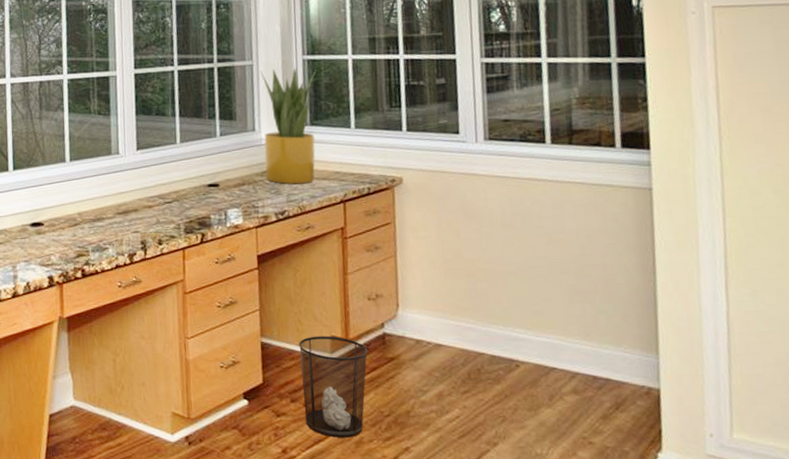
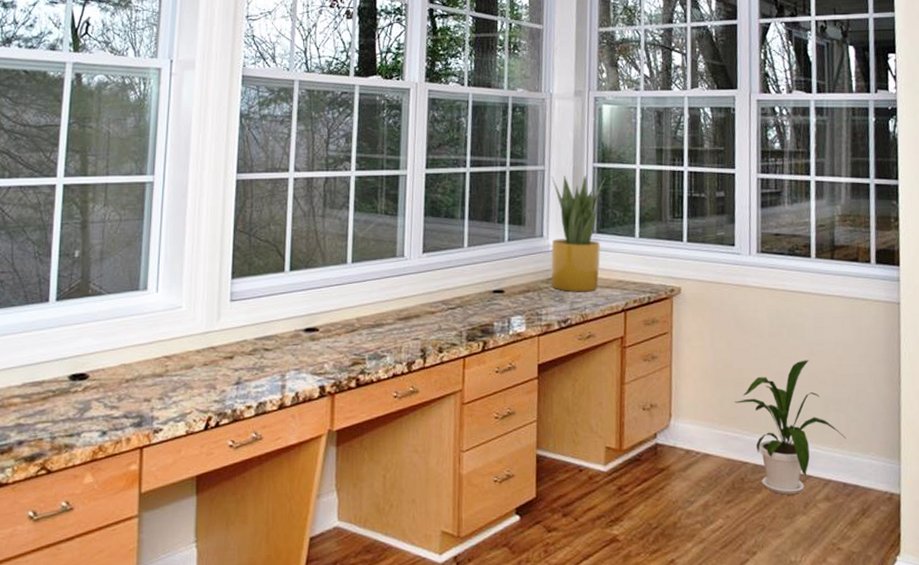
waste bin: present [299,335,368,438] -> none [574,447,640,552]
house plant: none [466,249,594,387] -> present [734,360,846,495]

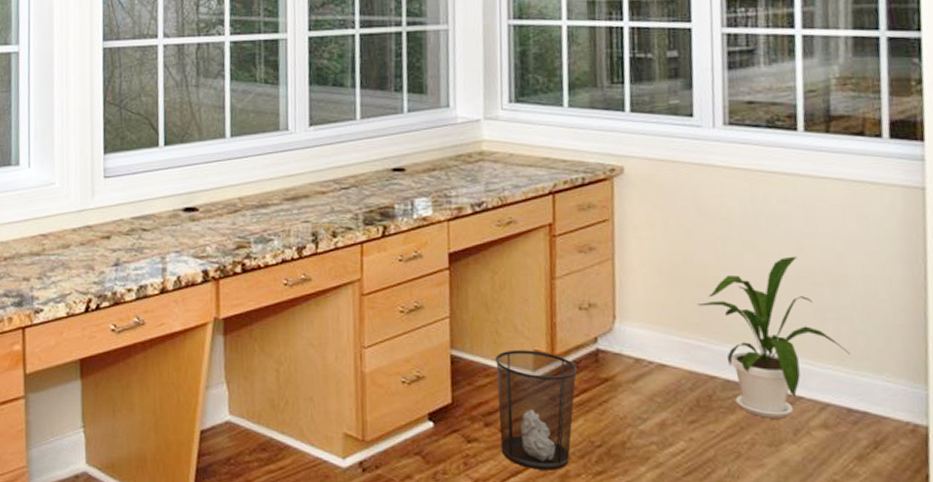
planter: present [551,171,606,292] -> none [456,30,524,171]
waste bin: none [574,447,640,552] -> present [495,350,578,470]

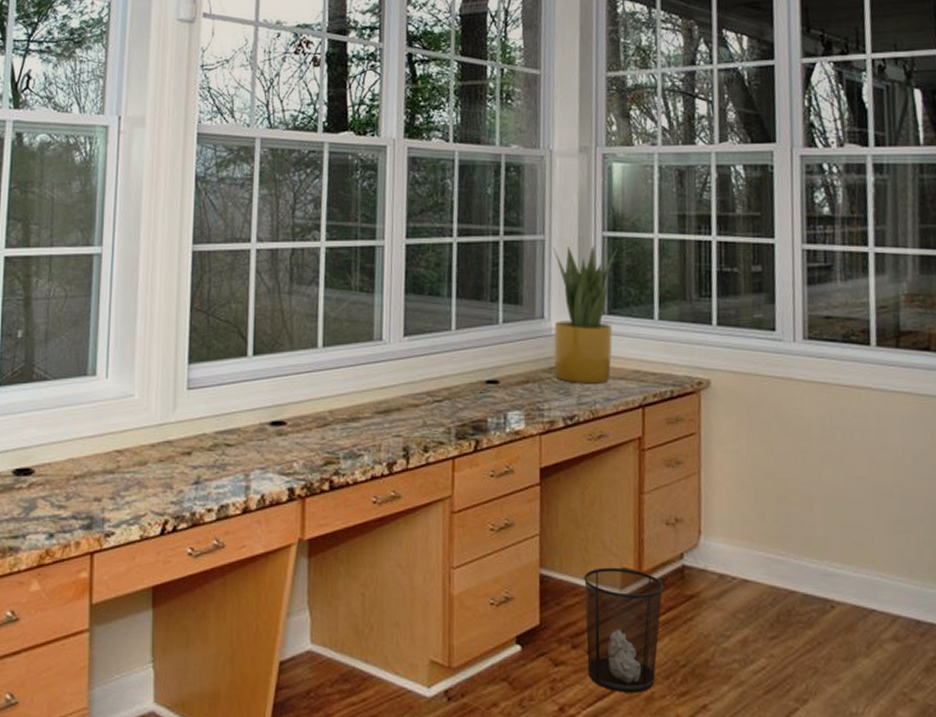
planter: none [456,30,524,171] -> present [552,241,618,384]
house plant: present [696,256,850,419] -> none [777,469,918,632]

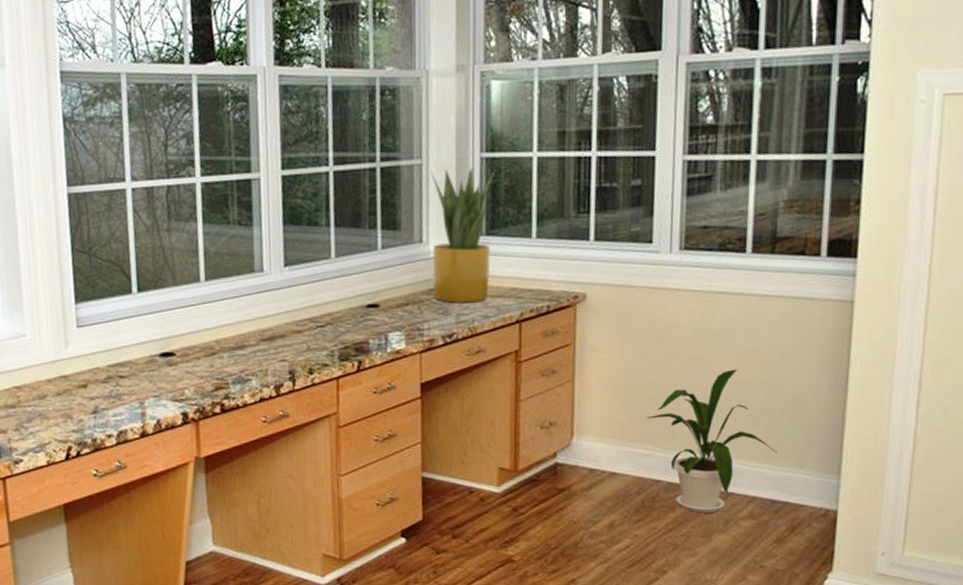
waste bin: present [584,567,664,693] -> none [463,467,538,573]
house plant: none [777,469,918,632] -> present [646,369,777,513]

